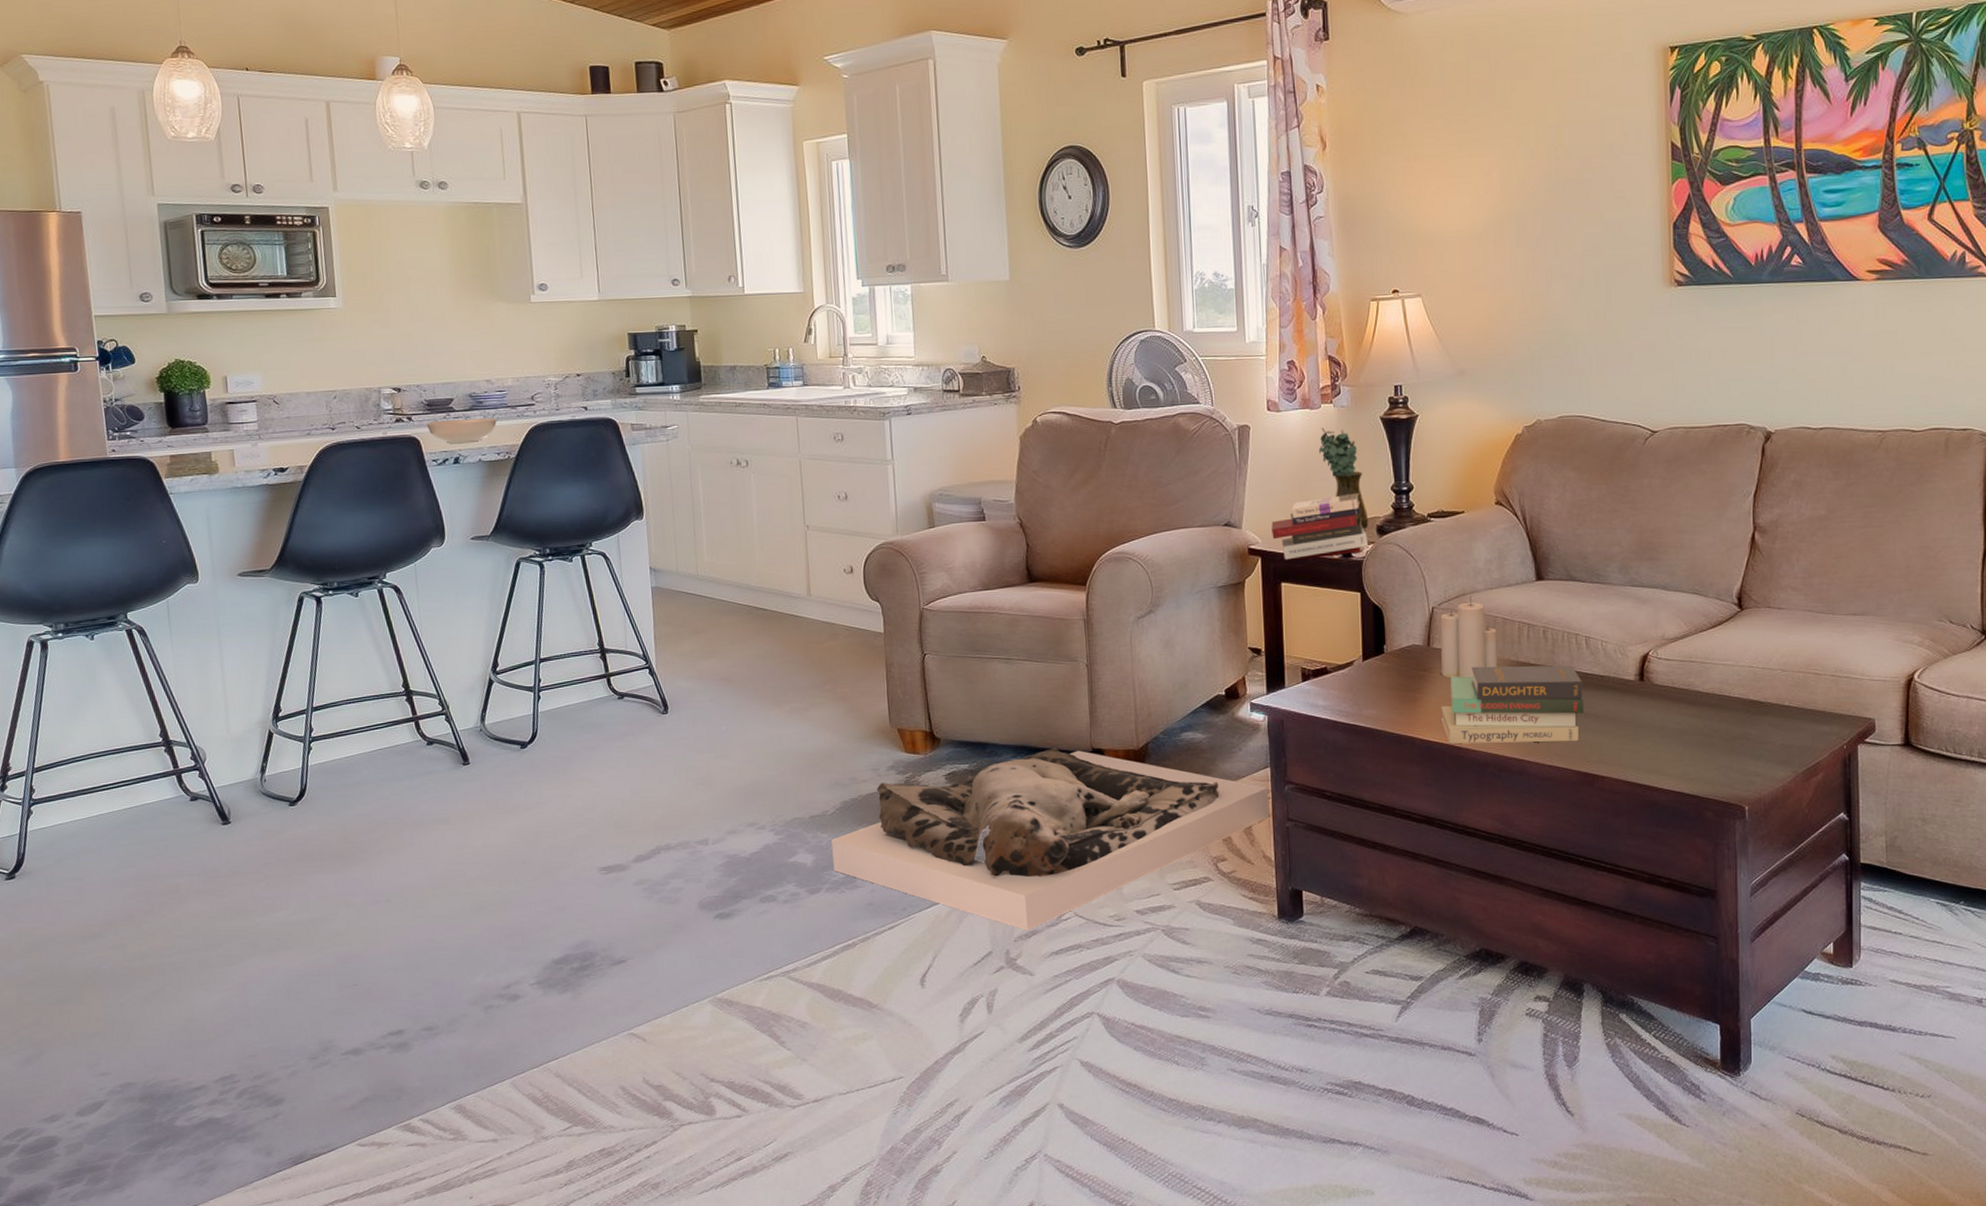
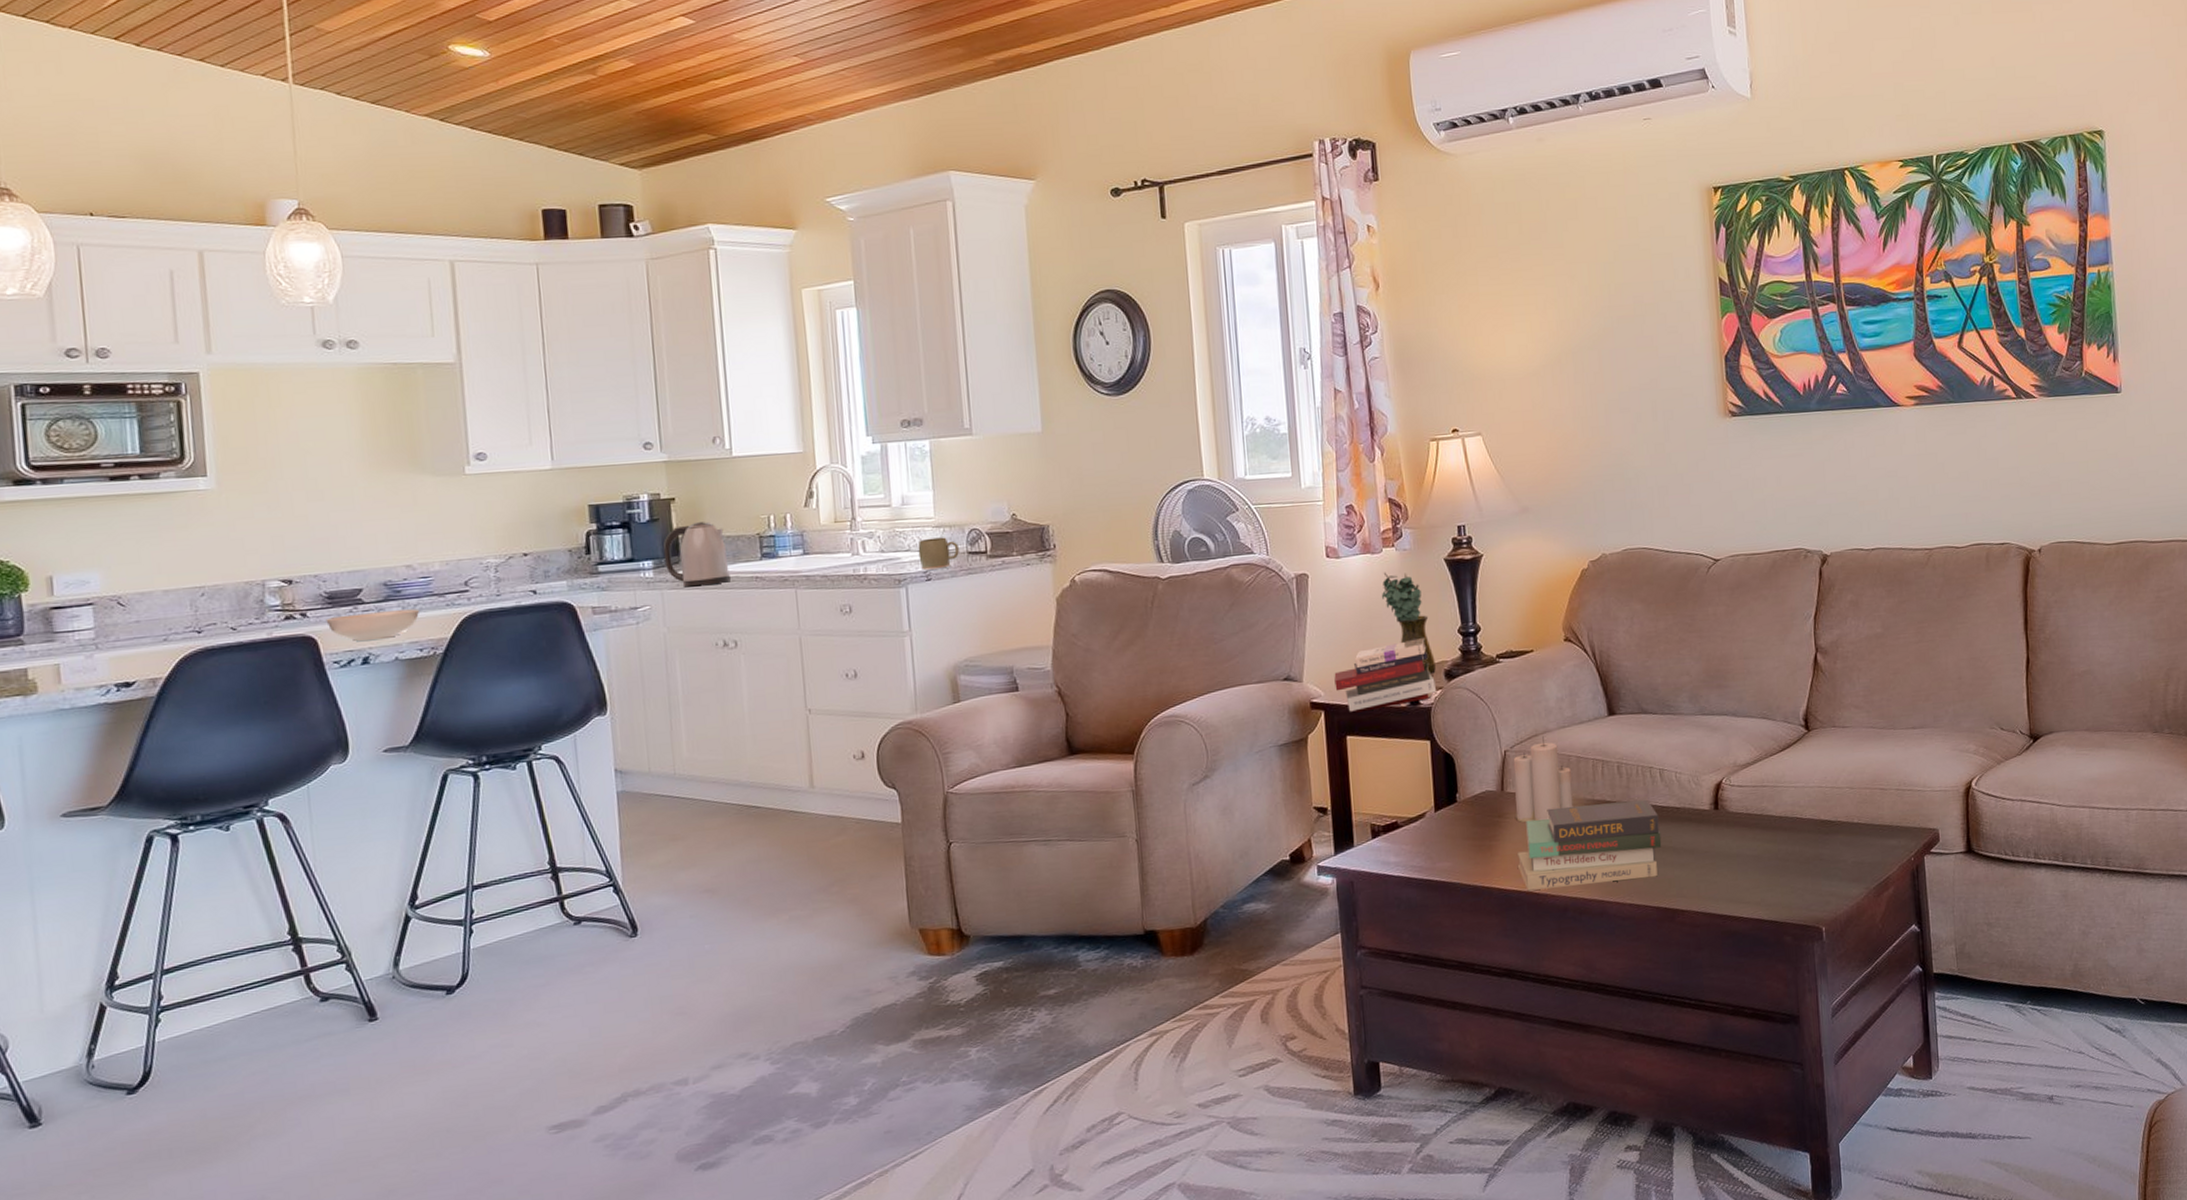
kettle: none [687,352,743,411] -> present [663,522,730,588]
dog bed: present [831,747,1270,931] -> none [840,933,1342,1142]
mug: none [900,375,935,405] -> present [918,537,959,570]

